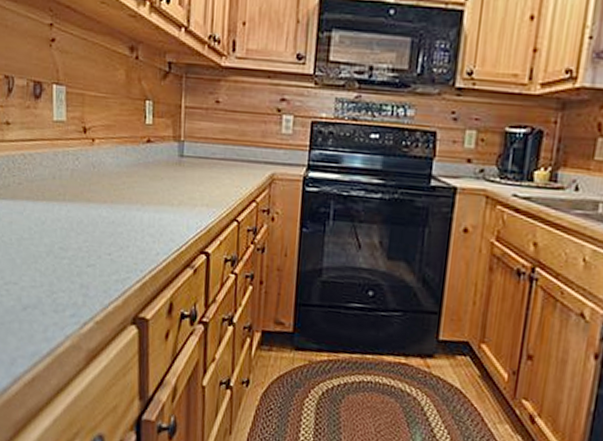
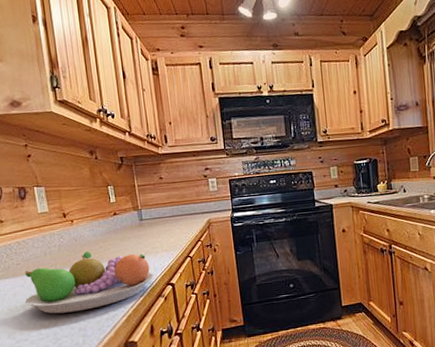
fruit bowl: none [22,184,185,263] -> present [25,251,154,314]

